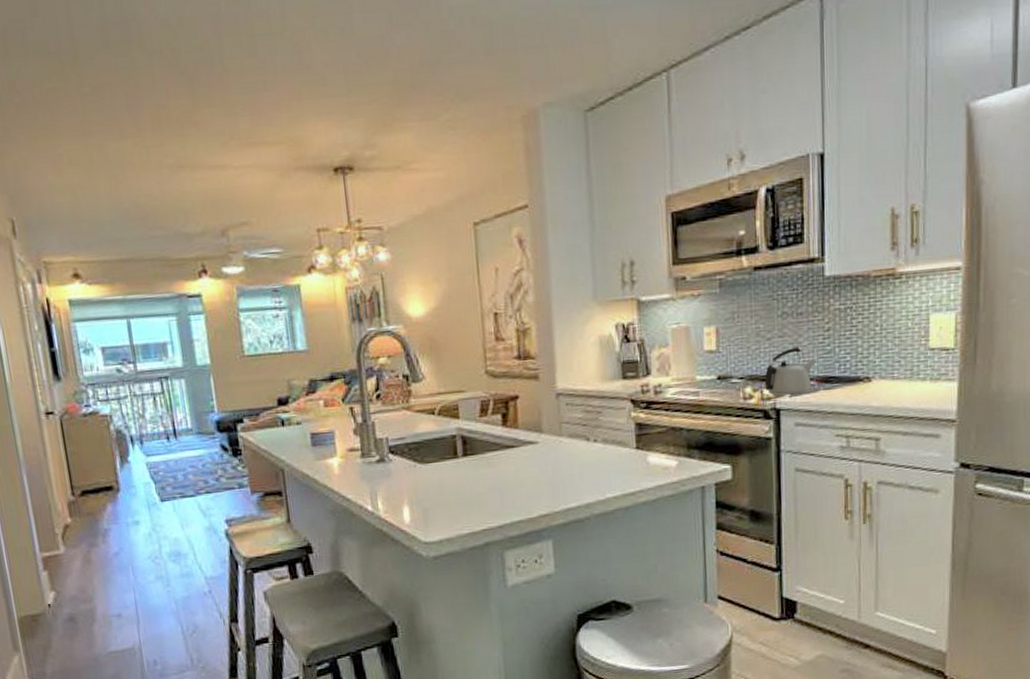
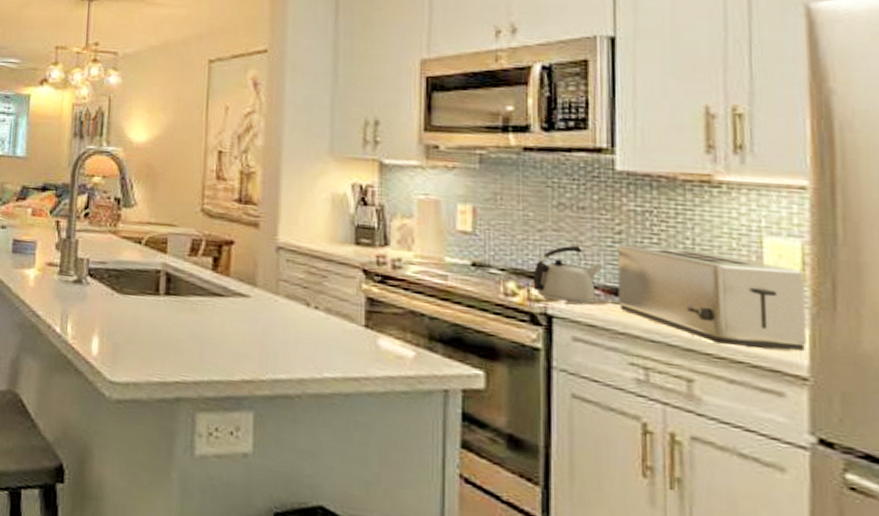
toaster: none [827,334,957,407] -> present [617,244,807,352]

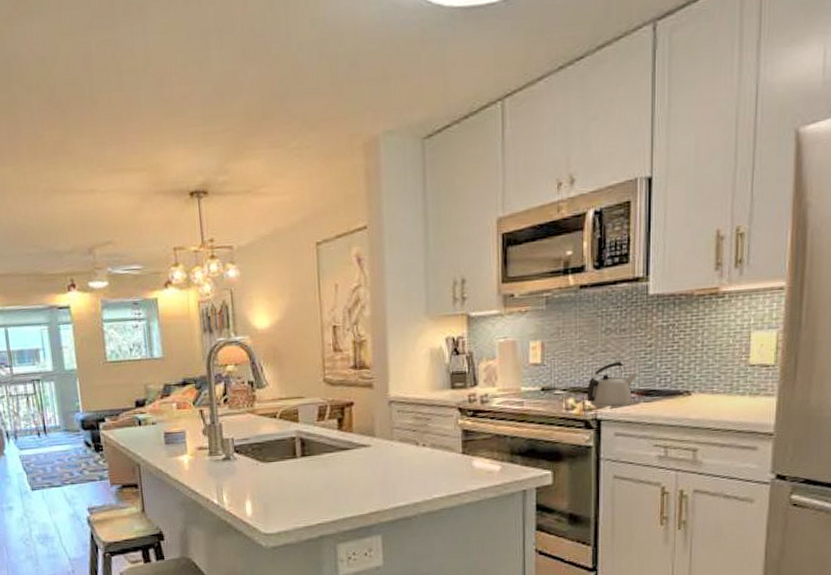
toaster: present [617,244,807,352] -> none [648,350,777,420]

